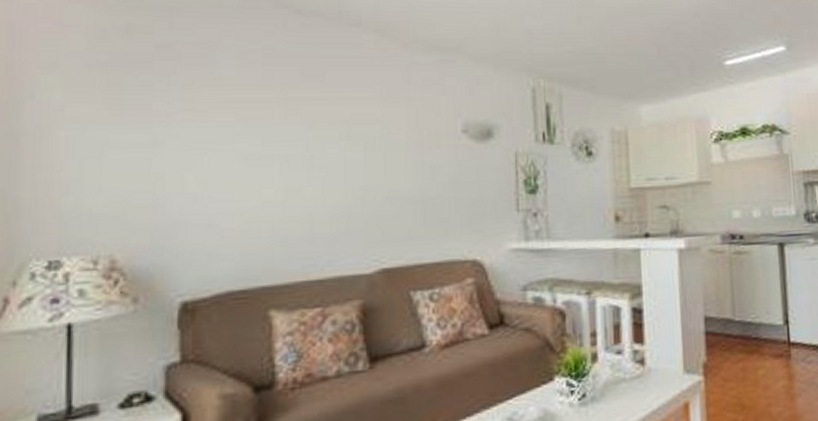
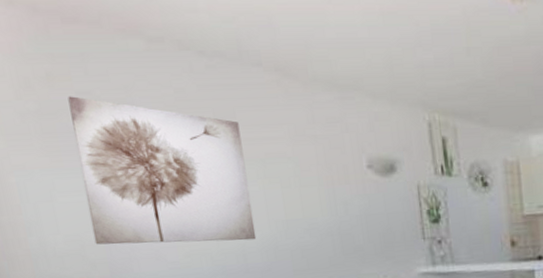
wall art: none [140,49,328,208] -> present [67,96,257,245]

